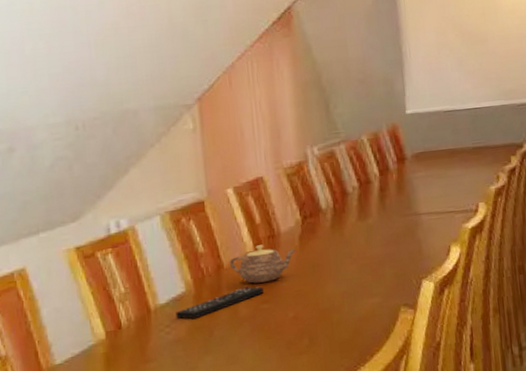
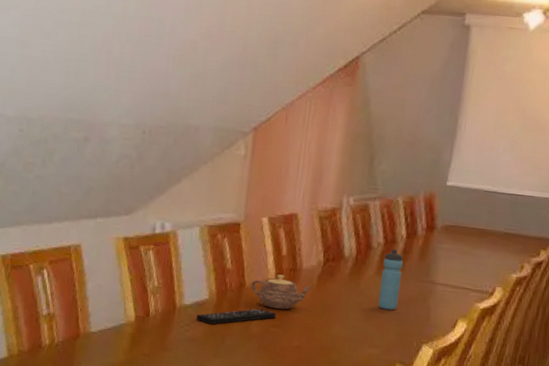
water bottle: none [362,189,388,254] -> present [378,249,403,310]

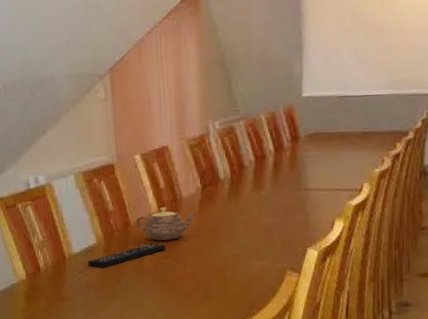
water bottle: present [378,249,403,310] -> none [257,164,278,222]

